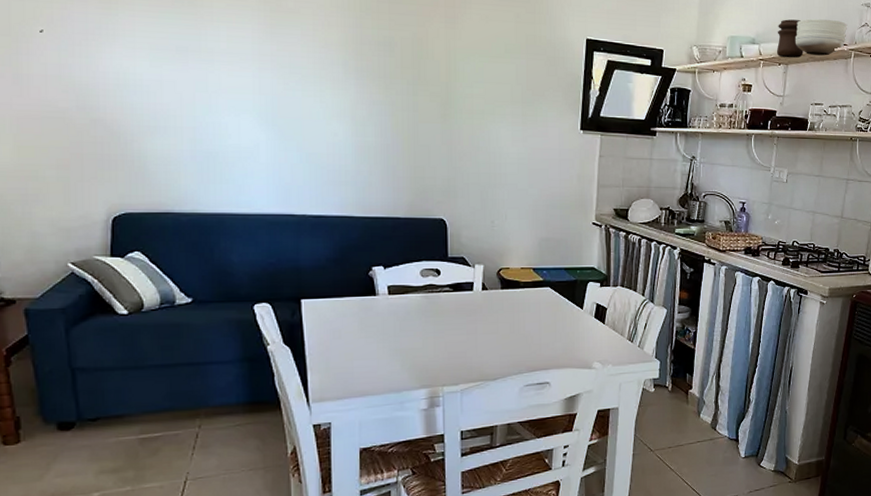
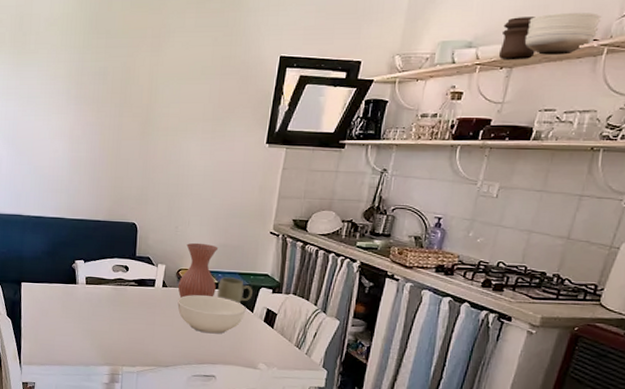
vase: none [499,238,542,300] -> present [177,242,219,298]
bowl: none [501,295,575,337] -> present [177,295,246,334]
mug: none [543,273,580,301] -> present [216,277,253,304]

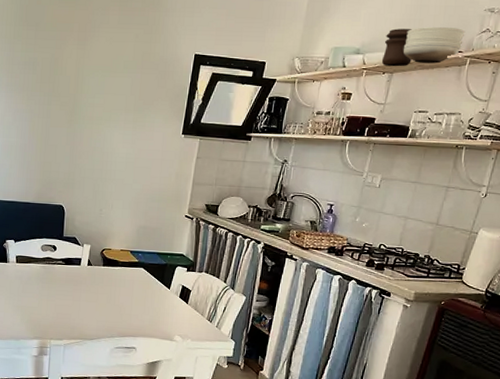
vase: present [177,242,219,298] -> none [101,224,139,276]
bowl: present [177,295,246,334] -> none [101,273,164,309]
mug: present [216,277,253,304] -> none [137,256,169,281]

